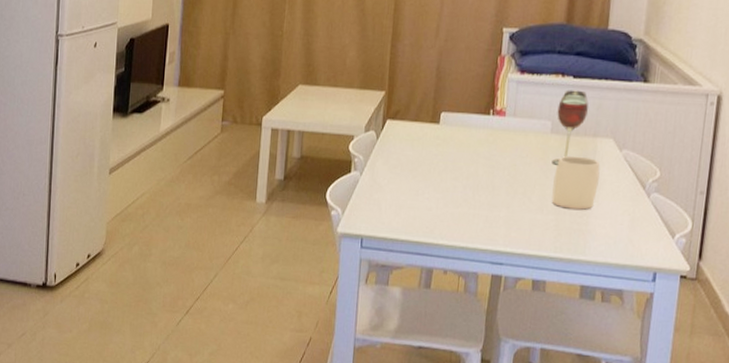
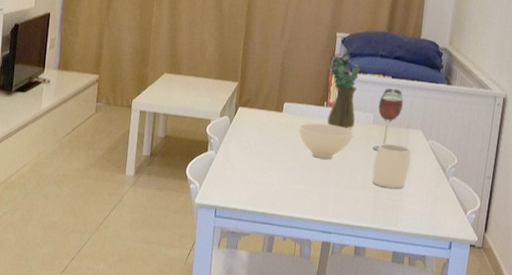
bowl: none [459,134,528,177] -> present [298,123,354,159]
vase: none [494,48,534,142] -> present [327,50,360,131]

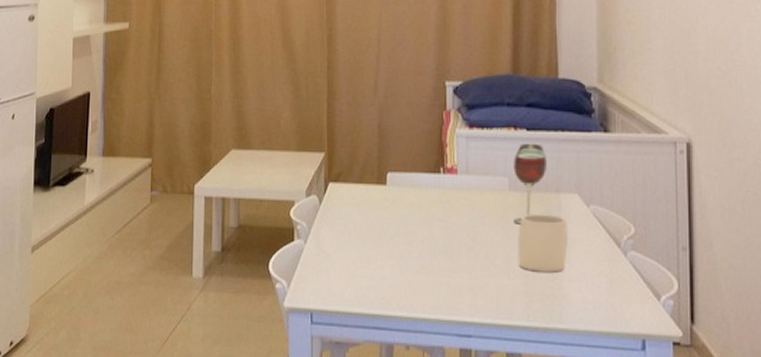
bowl: present [298,123,354,159] -> none [409,194,485,240]
vase: present [327,50,360,131] -> none [440,103,484,201]

